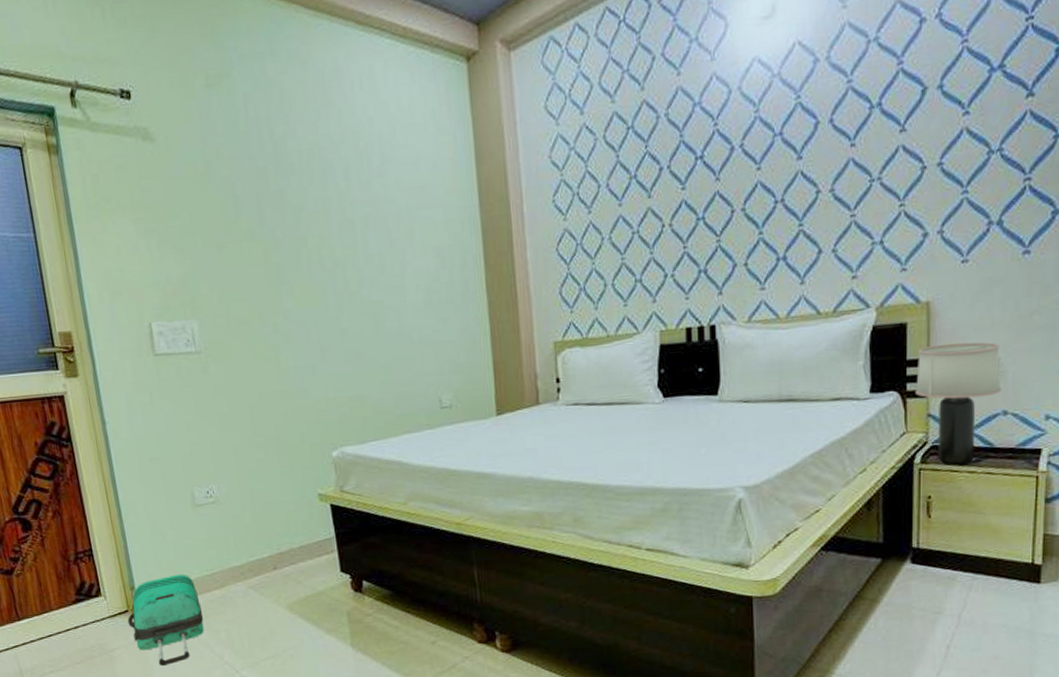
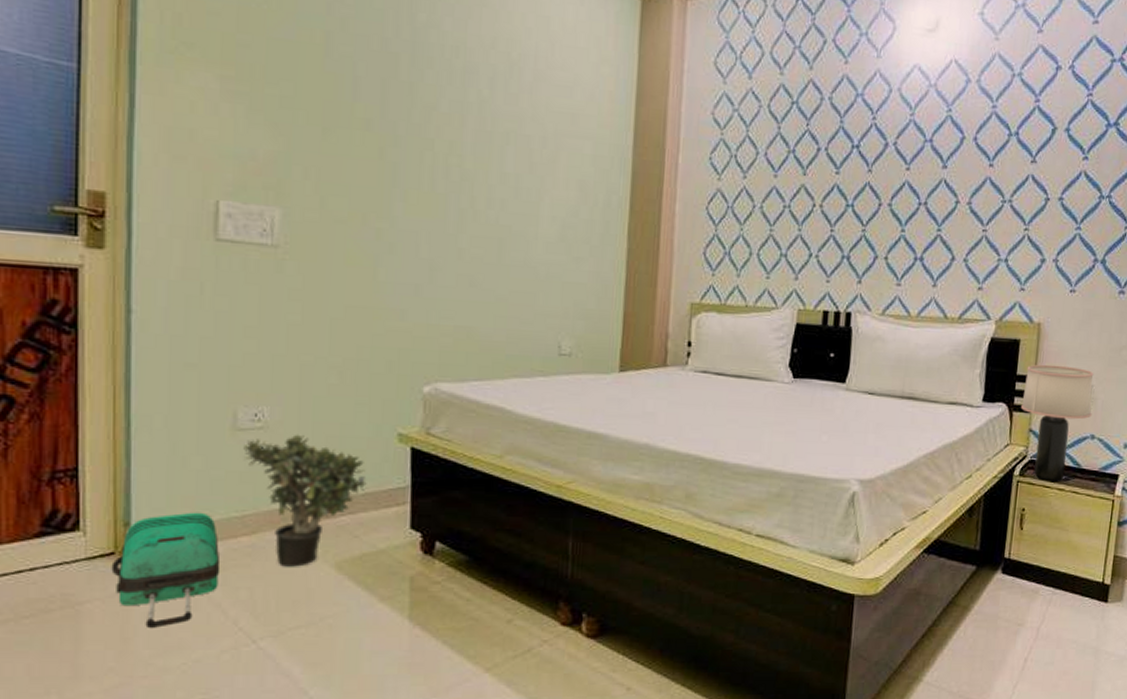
potted plant: none [203,504,301,611] -> present [243,434,367,567]

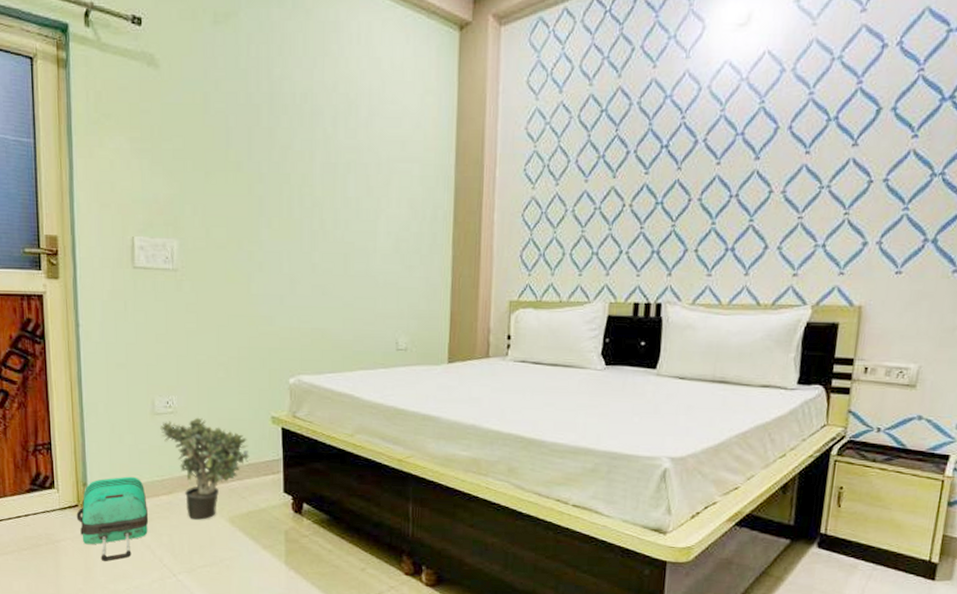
table lamp: present [1020,364,1094,482] -> none [838,346,922,461]

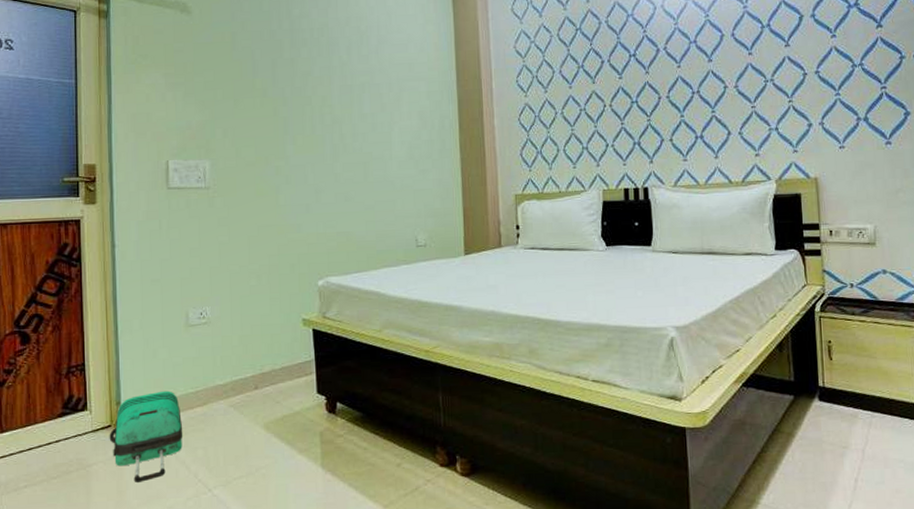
potted plant: present [160,417,250,520] -> none [194,325,283,429]

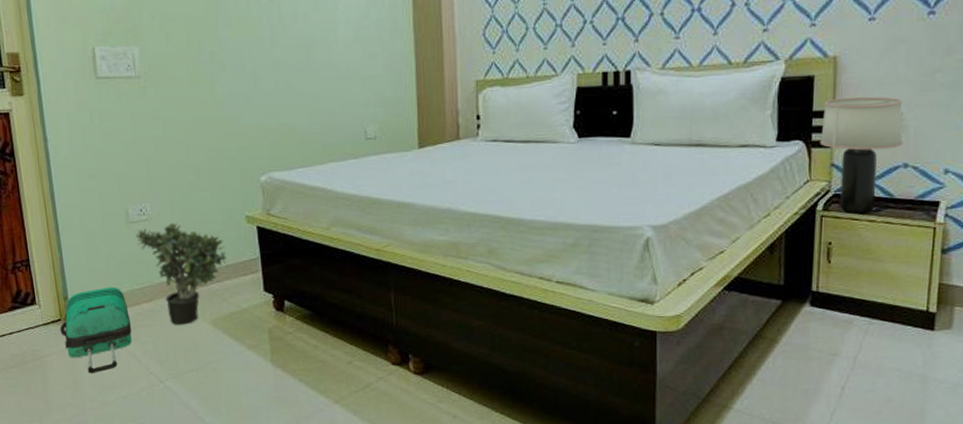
potted plant: none [194,325,283,429] -> present [136,222,227,325]
table lamp: none [811,211,880,315] -> present [819,96,903,214]

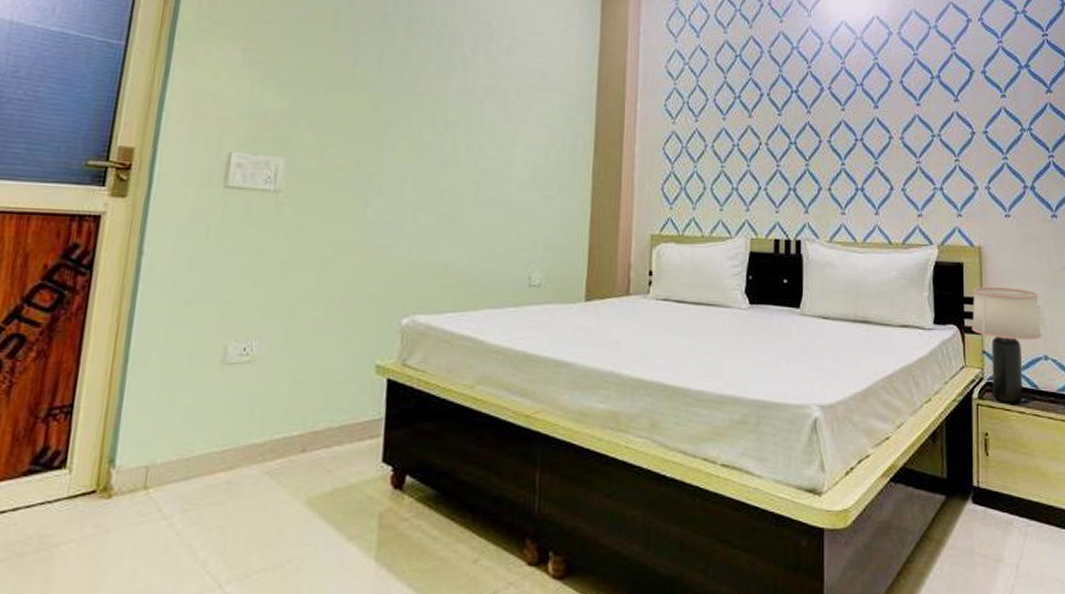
suitcase: present [59,286,132,374] -> none [90,447,197,573]
potted plant: present [136,222,227,325] -> none [229,367,343,504]

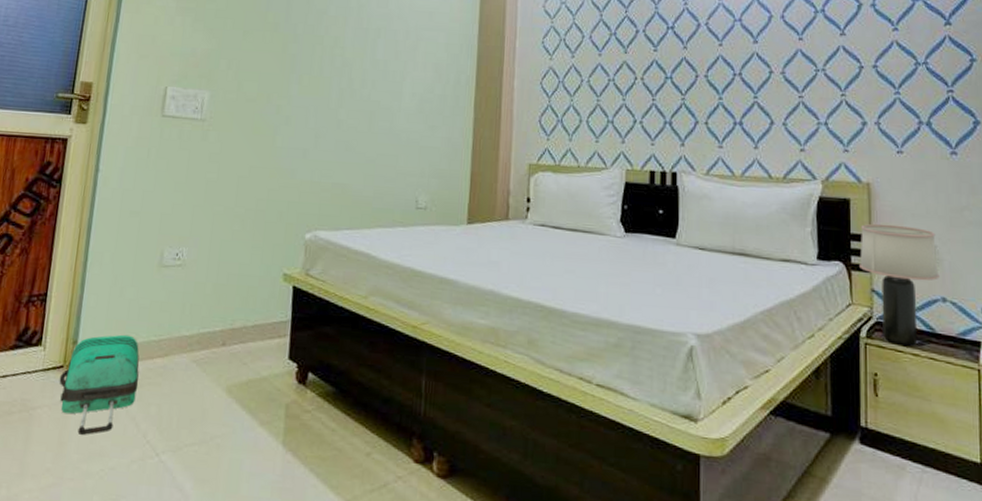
suitcase: none [90,447,197,573] -> present [59,334,140,436]

